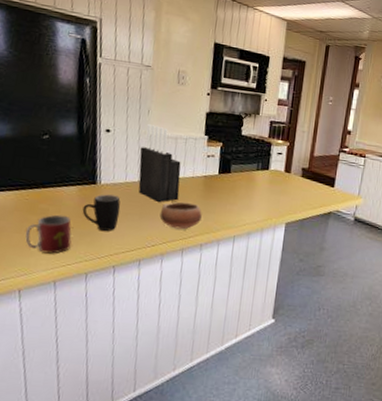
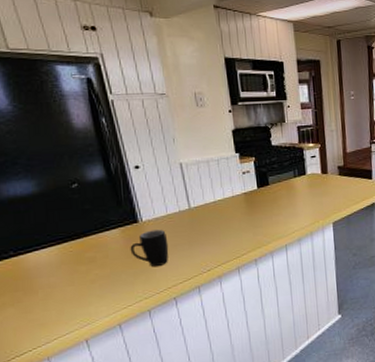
mug: present [25,214,72,254] -> none [79,259,127,300]
knife block: present [138,123,181,203] -> none [173,151,224,228]
bowl: present [159,201,202,230] -> none [208,221,250,250]

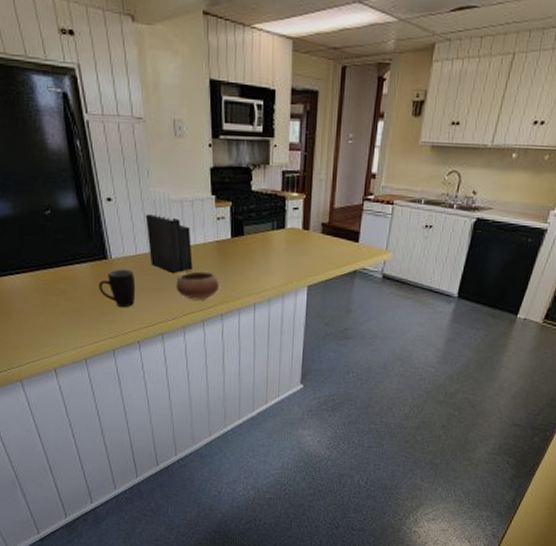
knife block: none [173,151,224,228] -> present [145,186,193,274]
bowl: none [208,221,250,250] -> present [176,271,219,300]

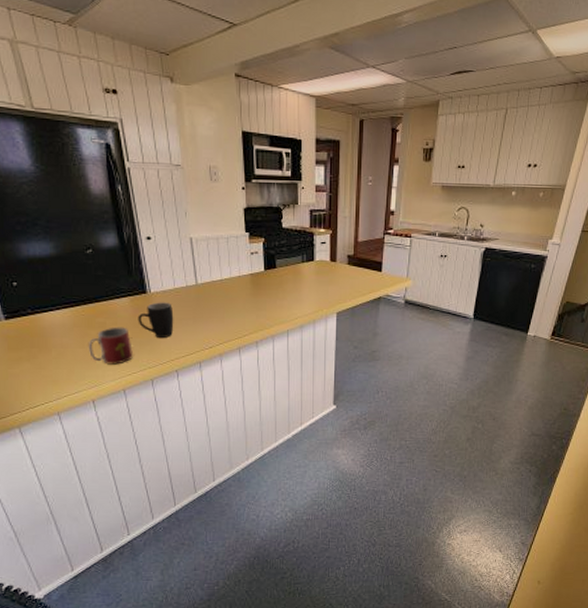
mug: none [49,293,94,333] -> present [89,327,133,365]
knife block: present [145,186,193,274] -> none [183,226,228,305]
bowl: present [176,271,219,300] -> none [213,302,253,329]

